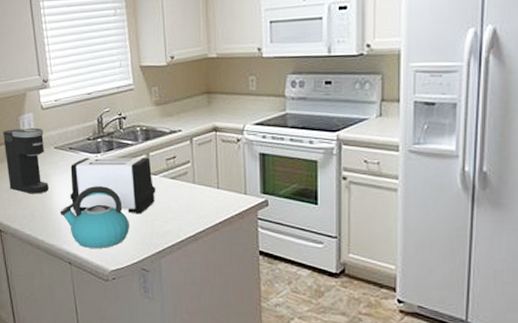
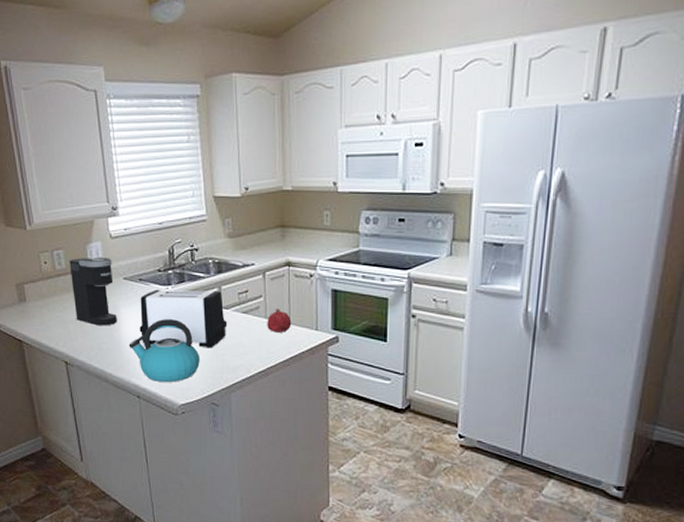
fruit: none [195,174,220,197] -> present [267,309,292,333]

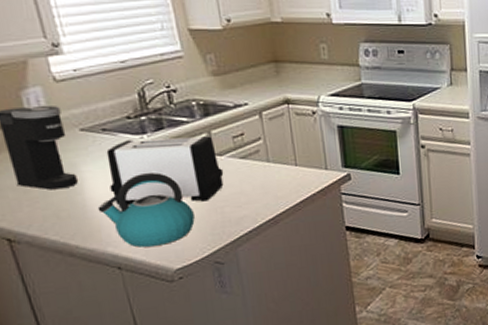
fruit: present [267,309,292,333] -> none [269,150,299,177]

